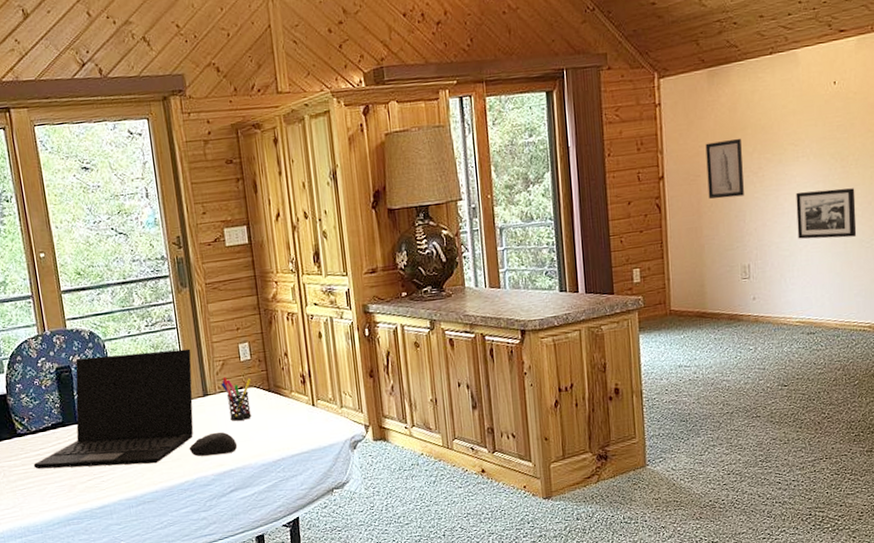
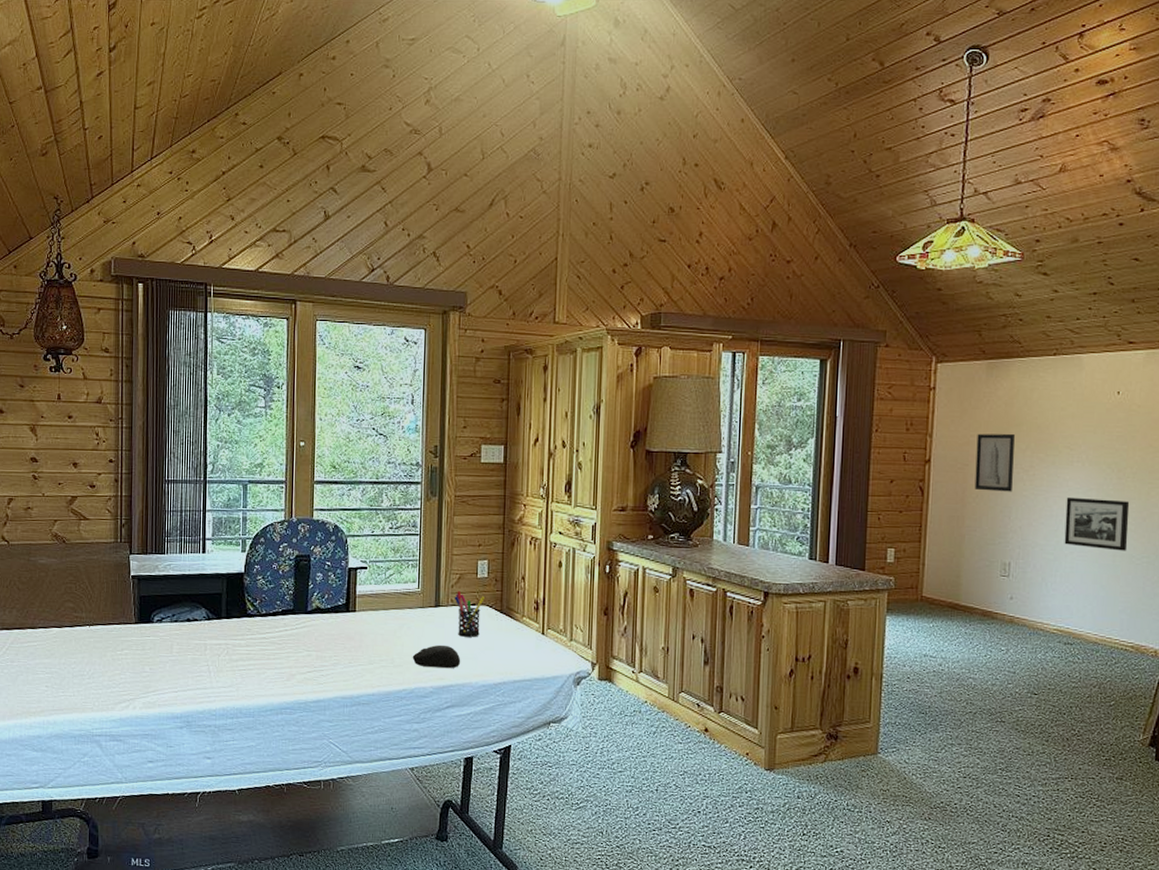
laptop: present [33,348,194,469] -> none [257,550,430,666]

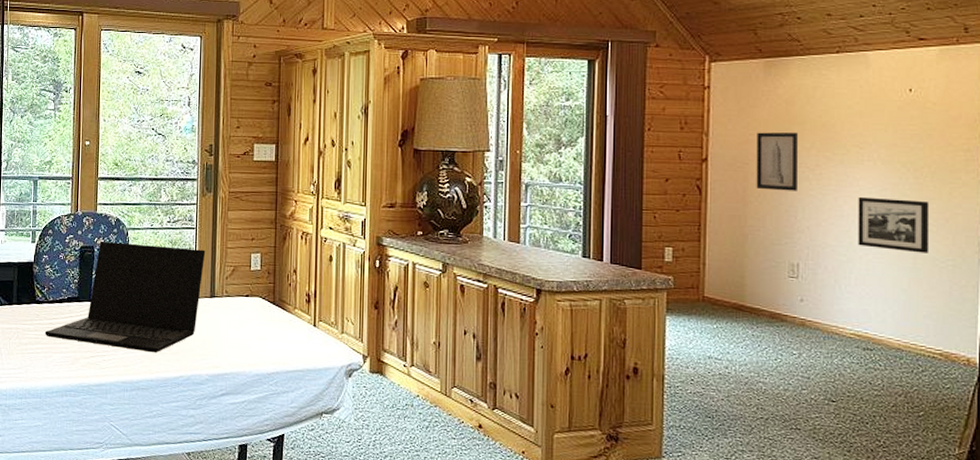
laptop: none [257,550,430,666] -> present [44,242,206,353]
computer mouse: present [412,644,461,669] -> none [189,334,235,358]
pen holder: present [454,591,485,637] -> none [228,283,258,328]

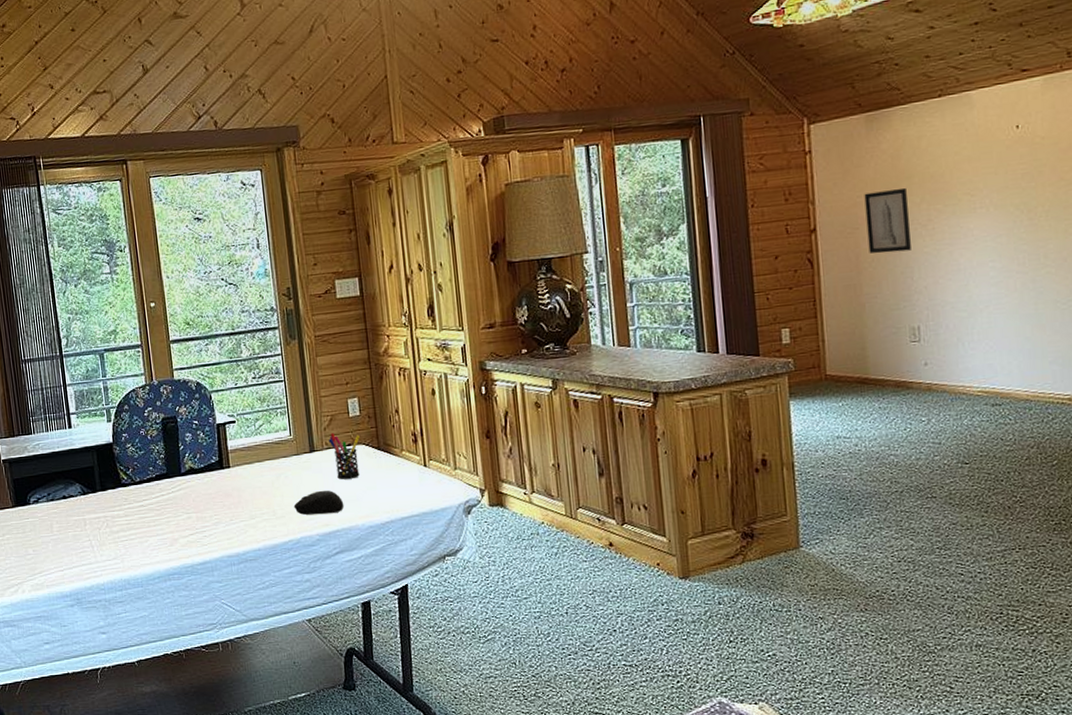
laptop: present [44,242,206,353] -> none [136,402,299,521]
computer mouse: none [189,334,235,358] -> present [293,490,344,515]
pen holder: none [228,283,258,328] -> present [328,433,360,480]
picture frame: present [858,196,930,253] -> none [973,242,1050,299]

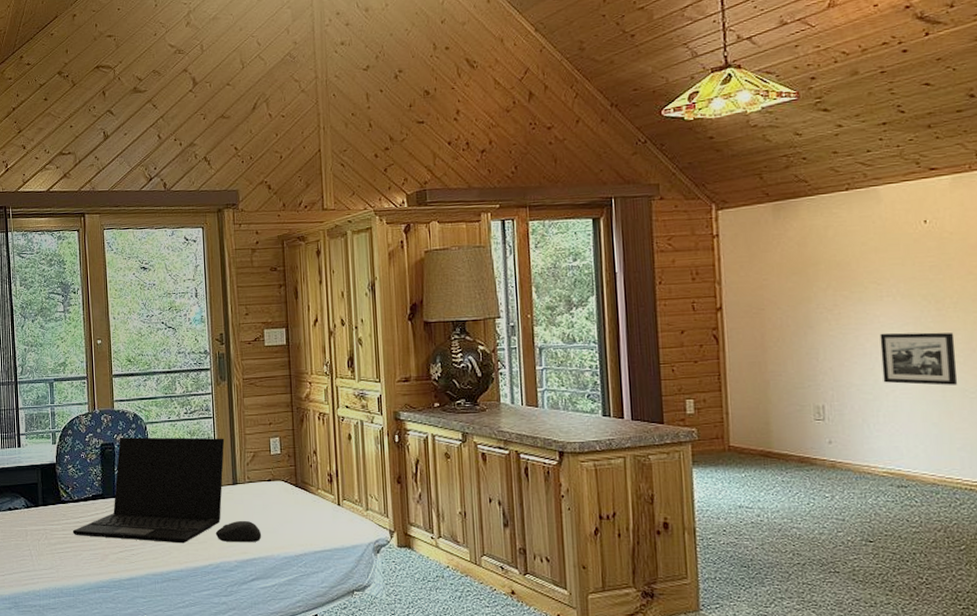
laptop: none [136,402,299,521] -> present [72,437,225,544]
pen holder: present [328,433,360,480] -> none [250,468,279,512]
wall art: present [864,187,911,254] -> none [770,273,817,334]
picture frame: none [973,242,1050,299] -> present [879,332,958,385]

